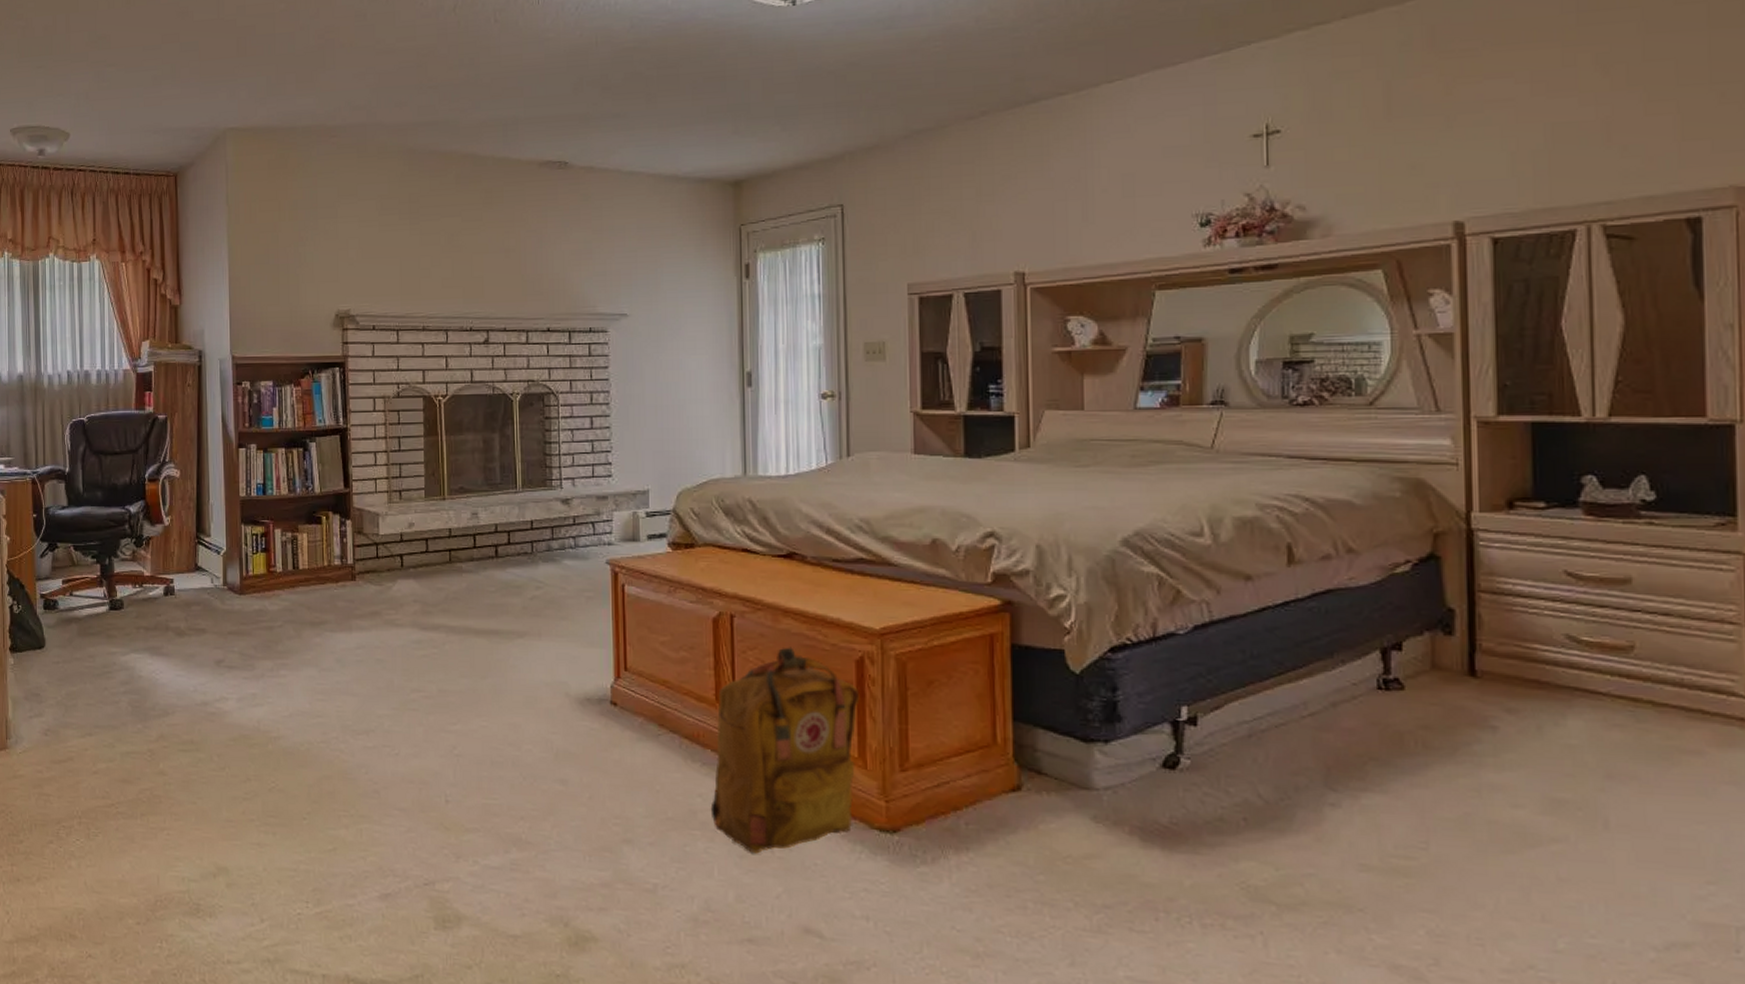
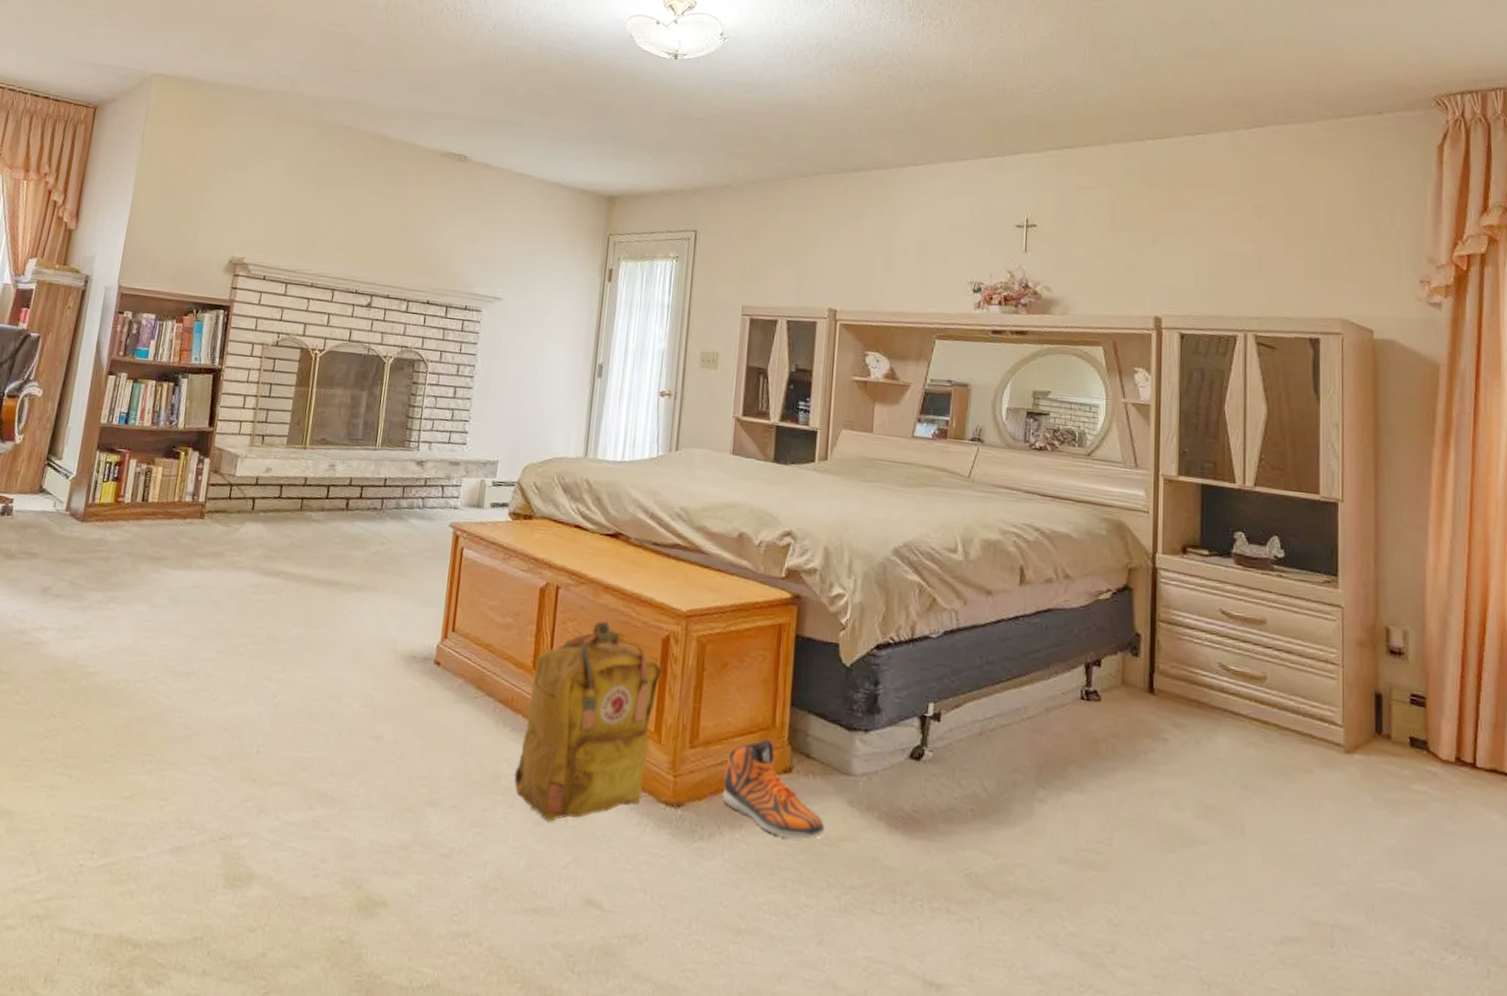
sneaker: none [942,758,1066,859] -> present [722,739,825,839]

